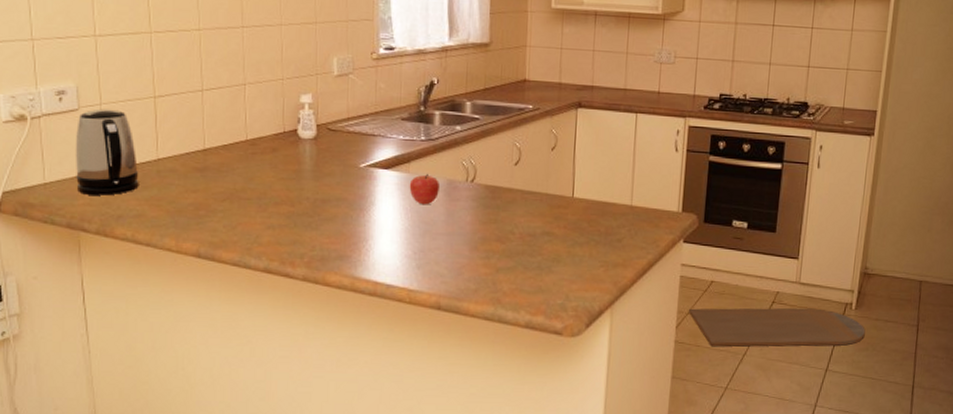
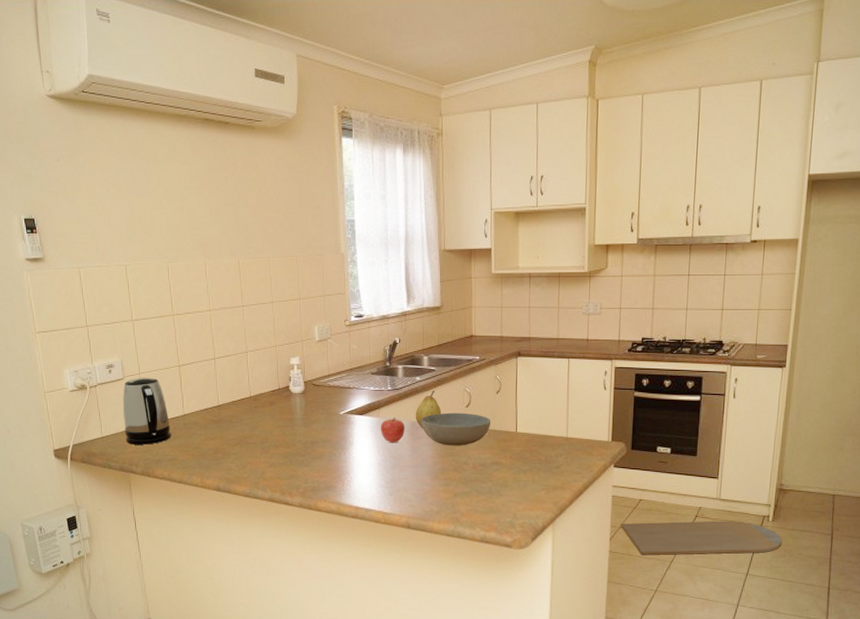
fruit: none [452,143,486,187] -> present [415,390,442,427]
bowl: none [459,170,544,212] -> present [421,412,491,446]

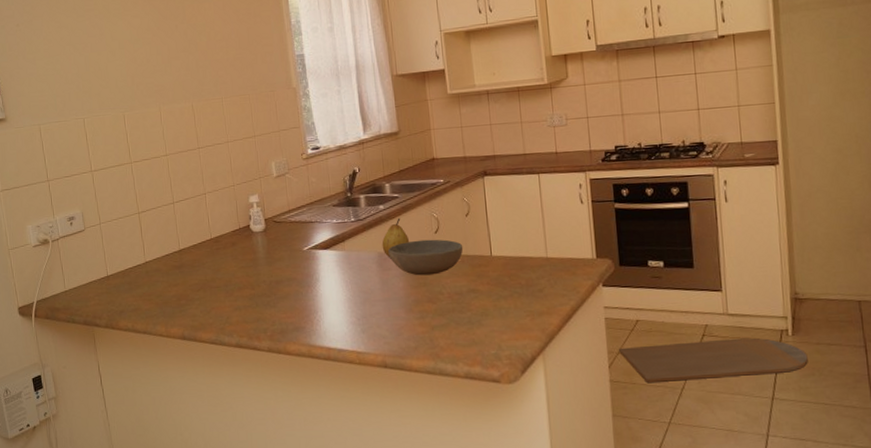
kettle: present [122,377,171,445] -> none [84,226,134,297]
fruit: present [380,417,404,443] -> none [346,249,372,277]

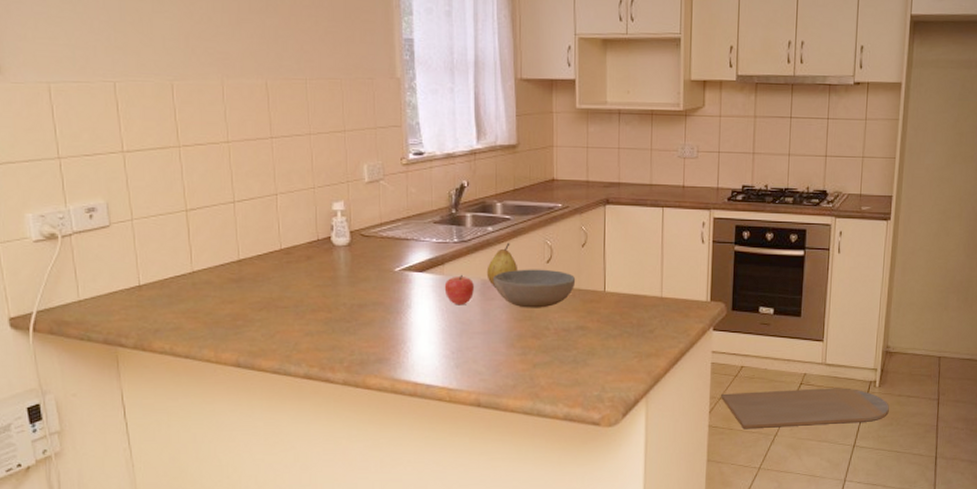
fruit: none [346,249,372,277] -> present [444,274,474,306]

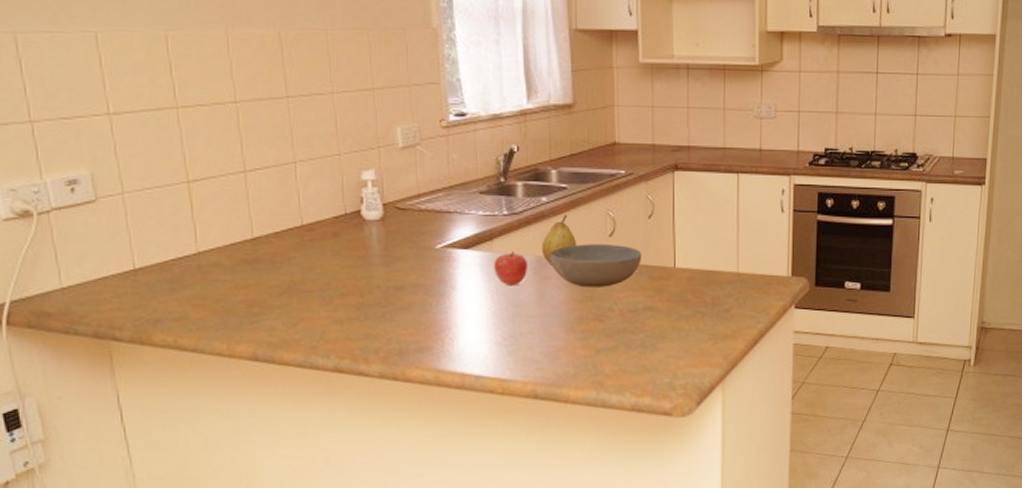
door mat: present [721,388,889,430] -> none [804,367,985,416]

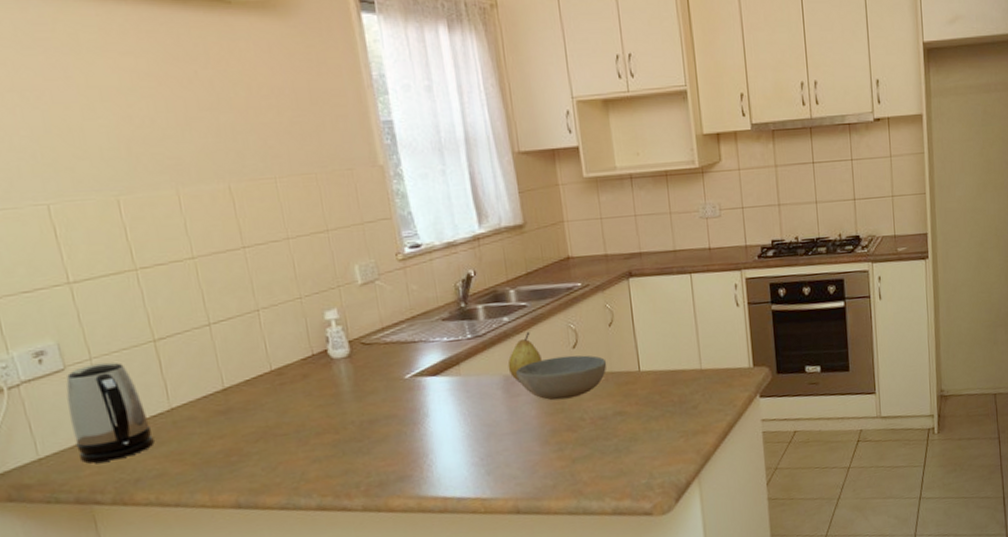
kettle: none [95,198,178,298] -> present [65,362,154,464]
fruit: present [493,250,527,286] -> none [463,372,497,407]

